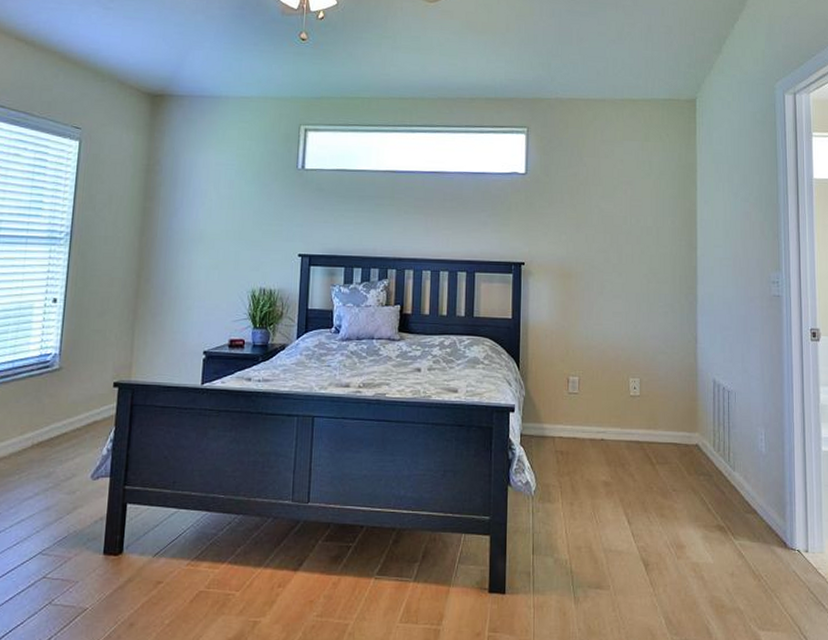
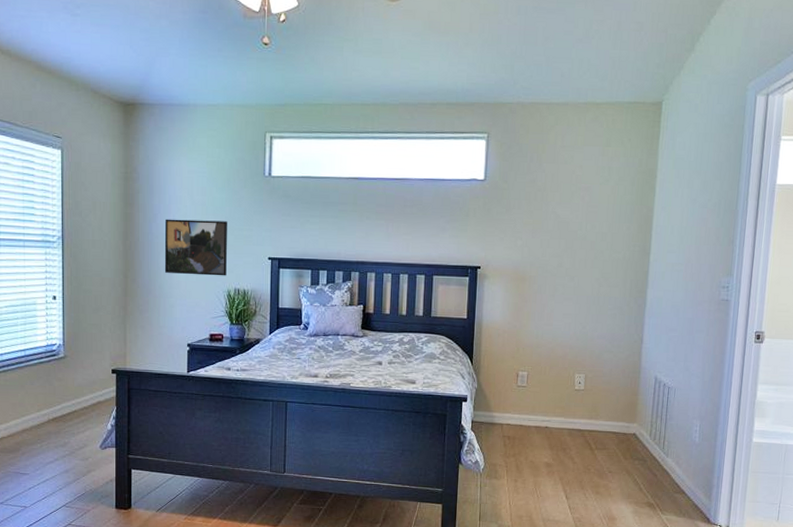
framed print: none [182,213,255,275] -> present [164,219,227,276]

